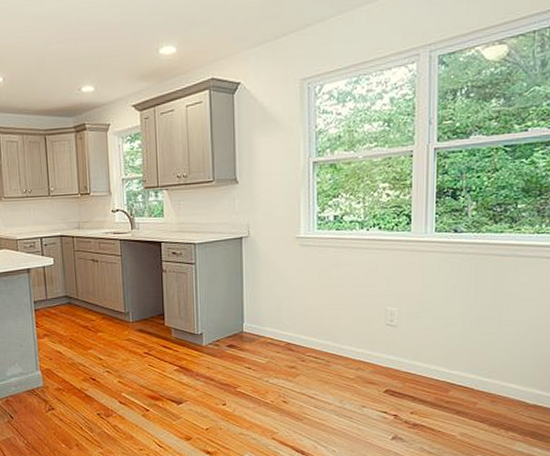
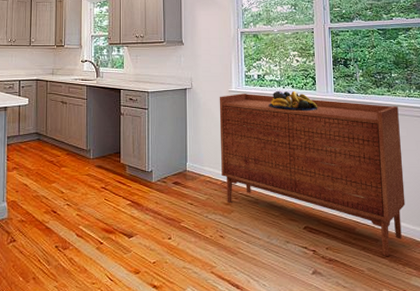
sideboard: none [283,239,522,420] -> present [219,94,406,256]
fruit bowl: none [347,233,412,258] -> present [269,90,318,112]

